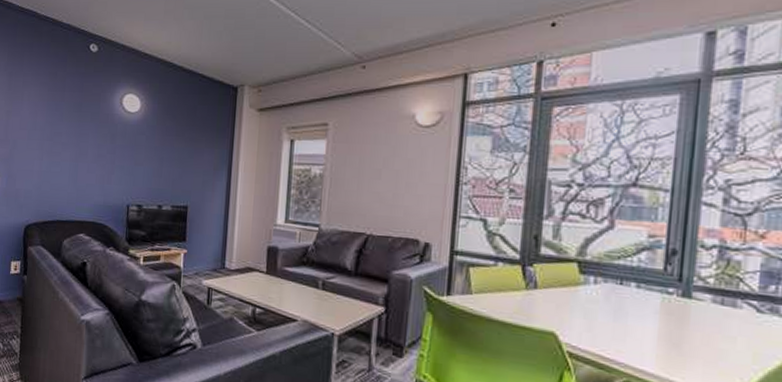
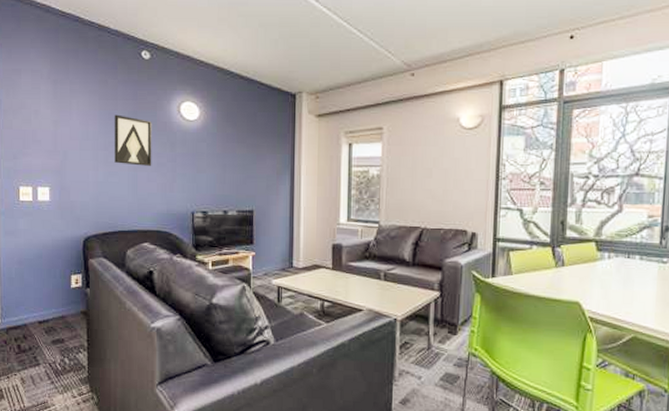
wall art: none [58,106,95,157] -> present [114,114,152,166]

